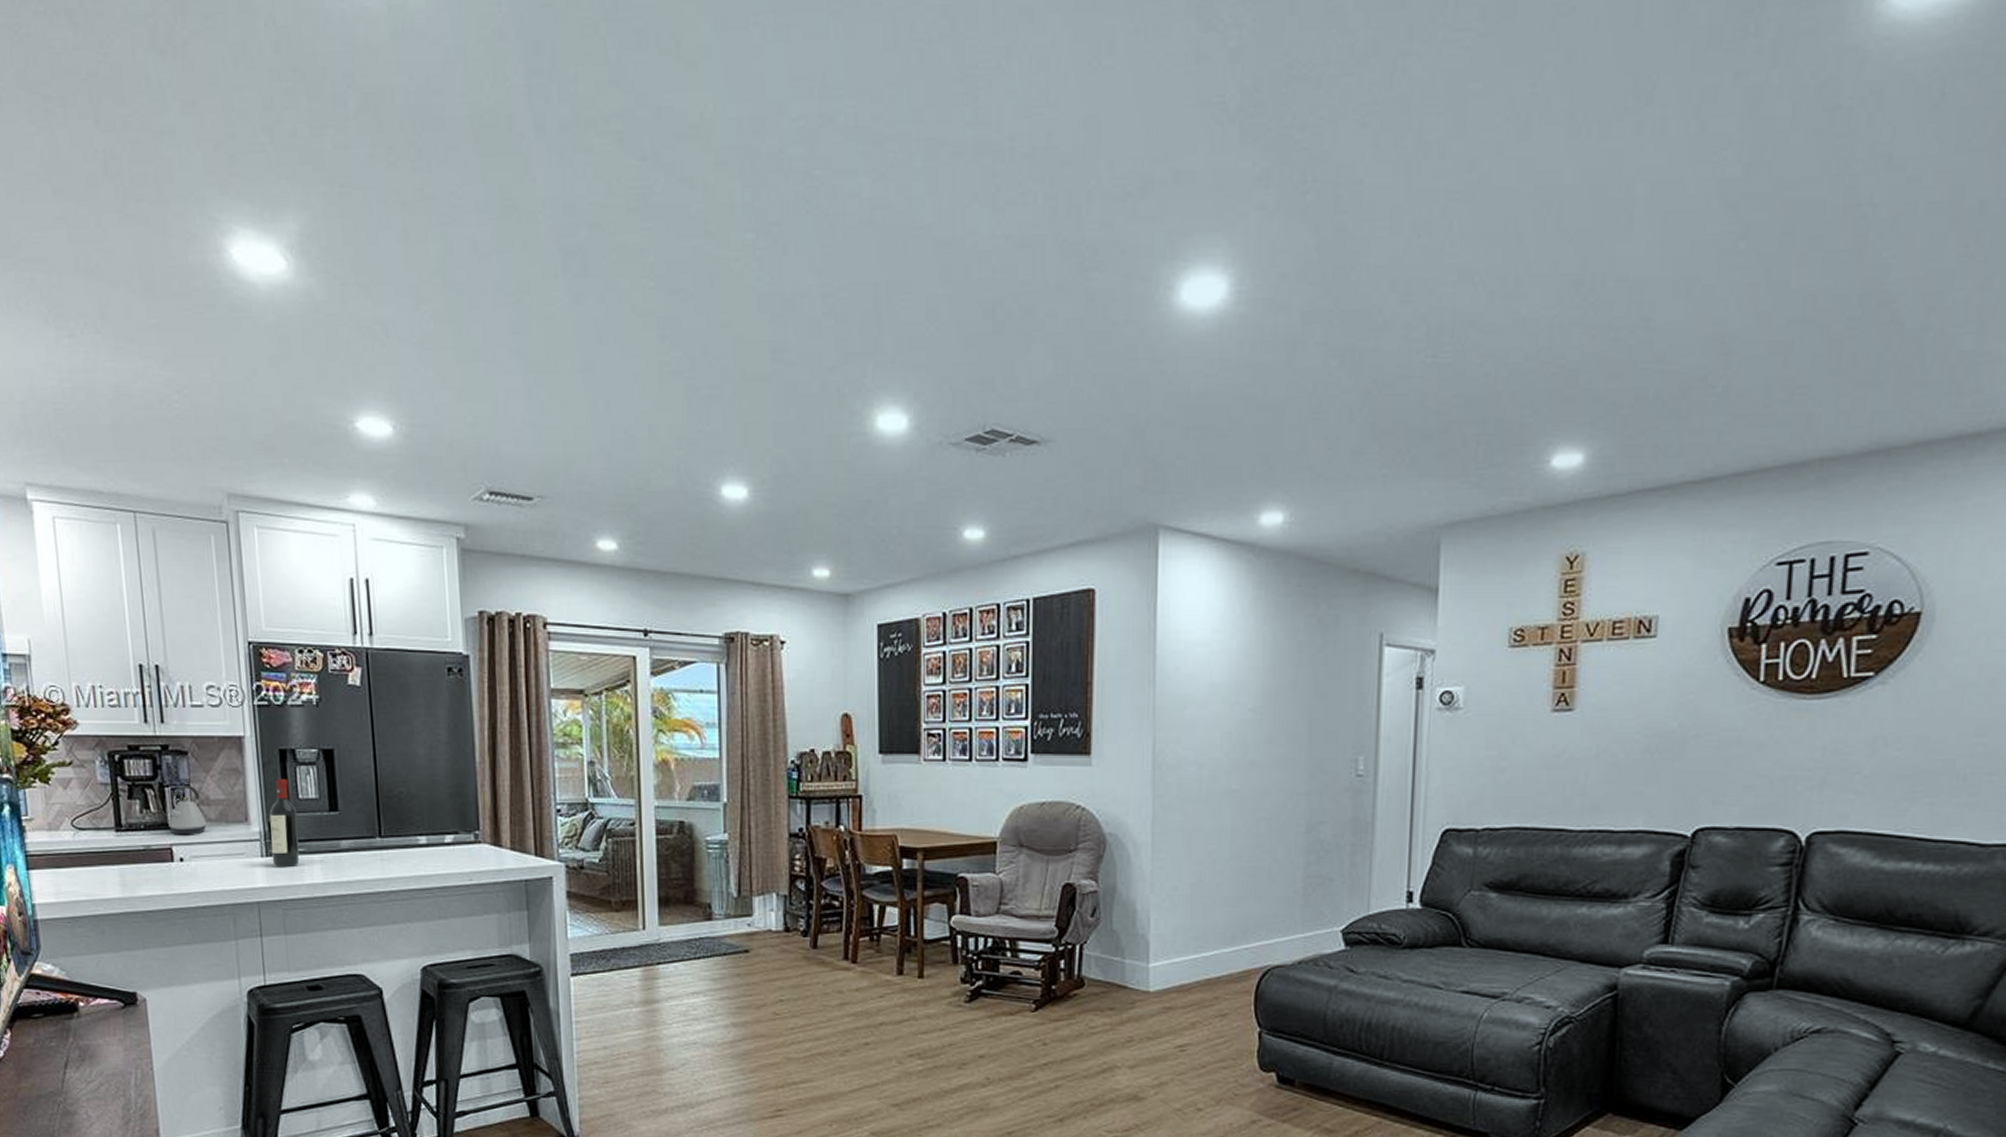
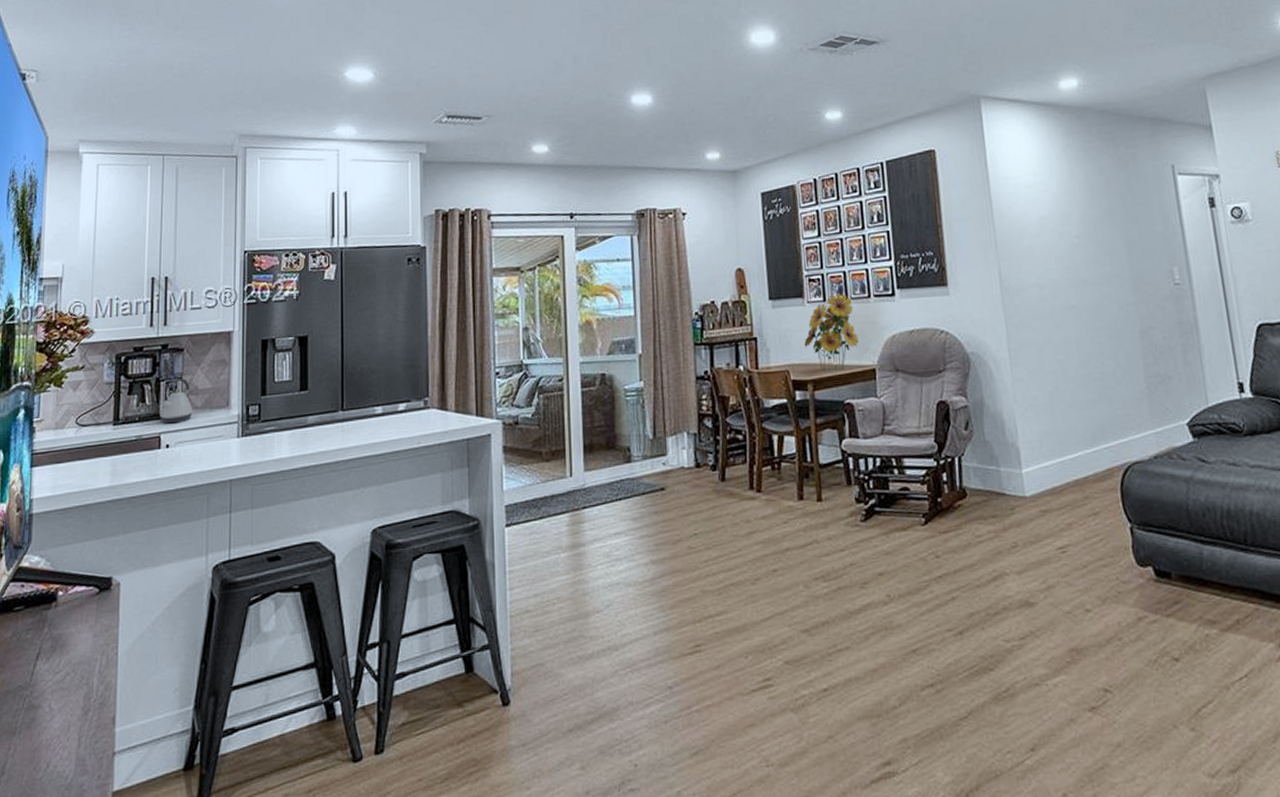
wine bottle: present [269,779,300,868] -> none [247,365,272,447]
flower bouquet: none [917,752,980,840] -> present [804,292,859,372]

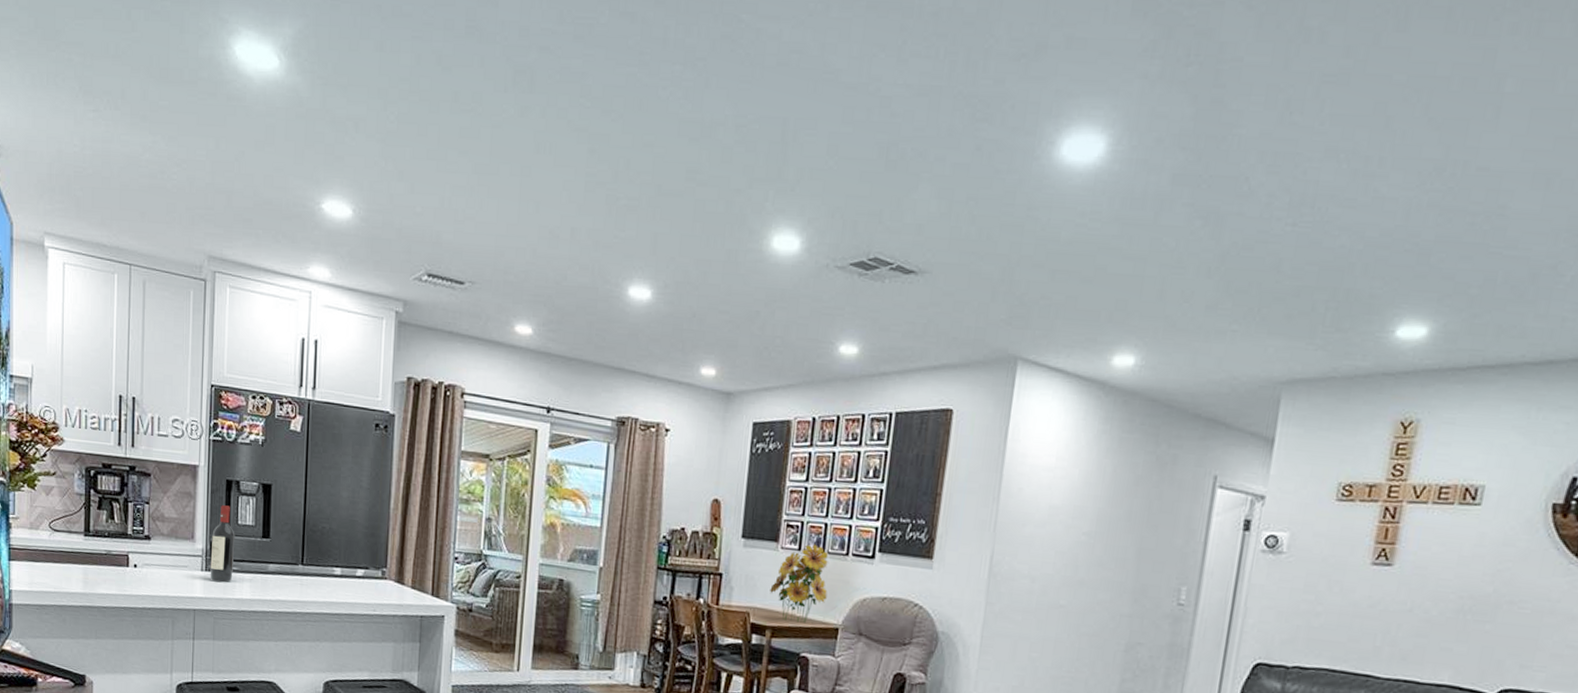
kettle: present [160,377,193,424] -> none [128,501,159,546]
wine bottle: none [247,365,272,447] -> present [210,505,235,583]

